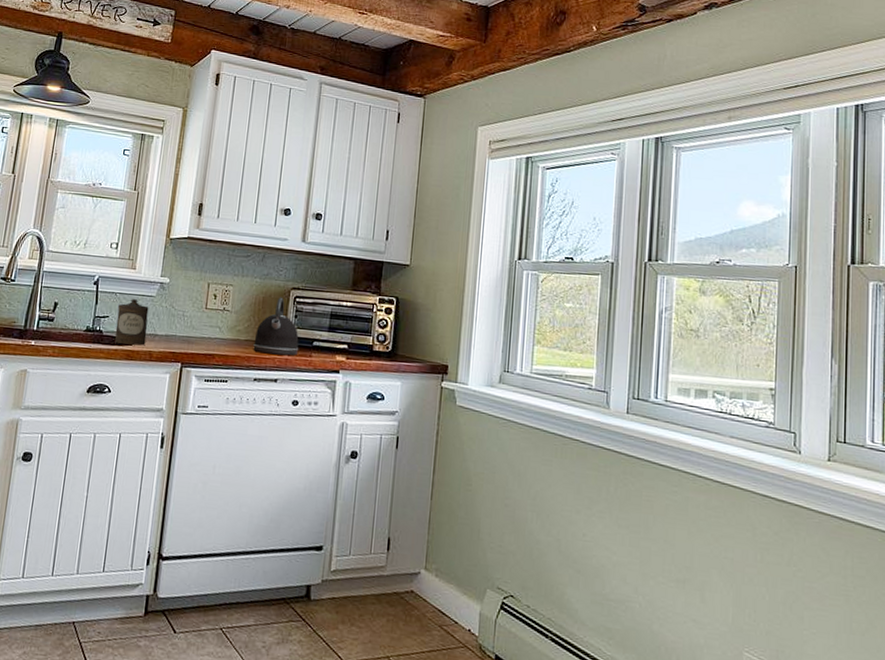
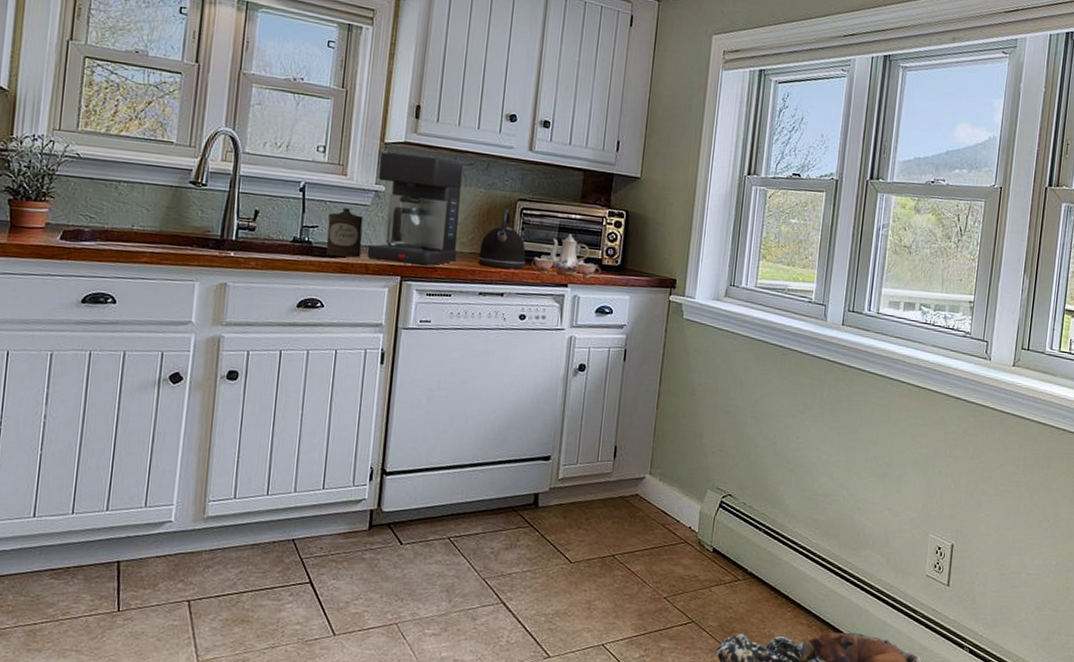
coffee maker: none [151,246,241,354] -> present [367,152,464,267]
tea set: none [304,320,372,365] -> present [531,233,601,279]

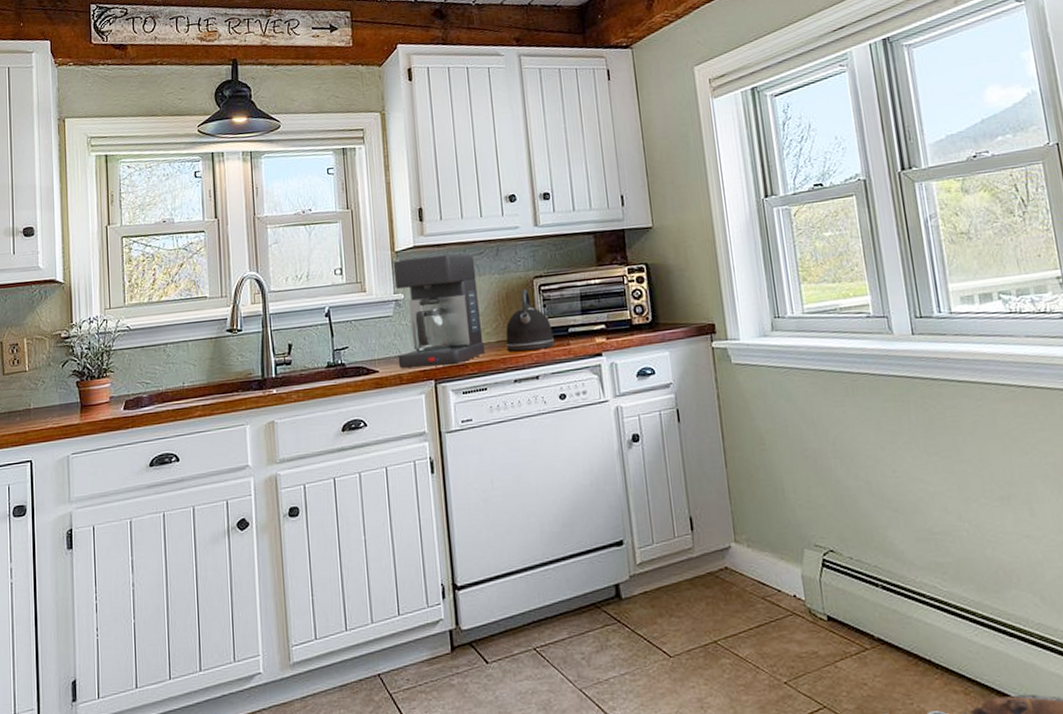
canister: present [326,208,363,258] -> none [356,323,393,373]
tea set: present [531,233,601,279] -> none [560,300,633,347]

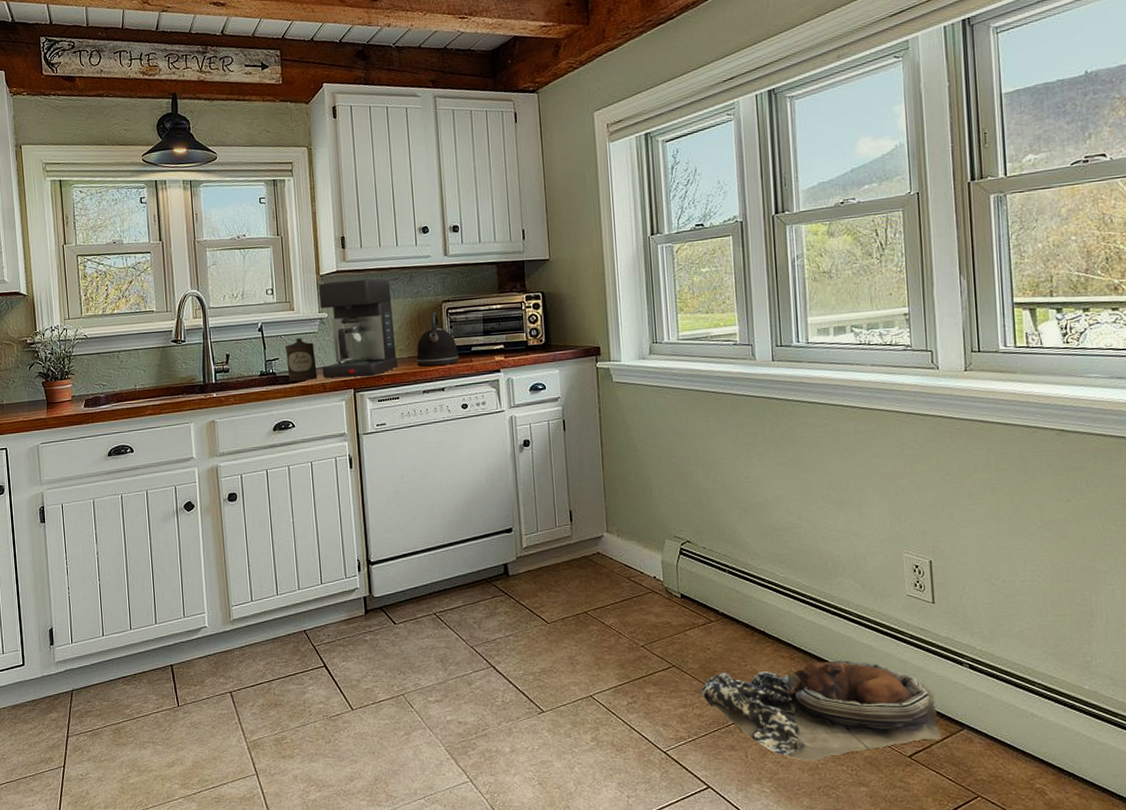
canister: none [356,323,393,373] -> present [285,338,318,382]

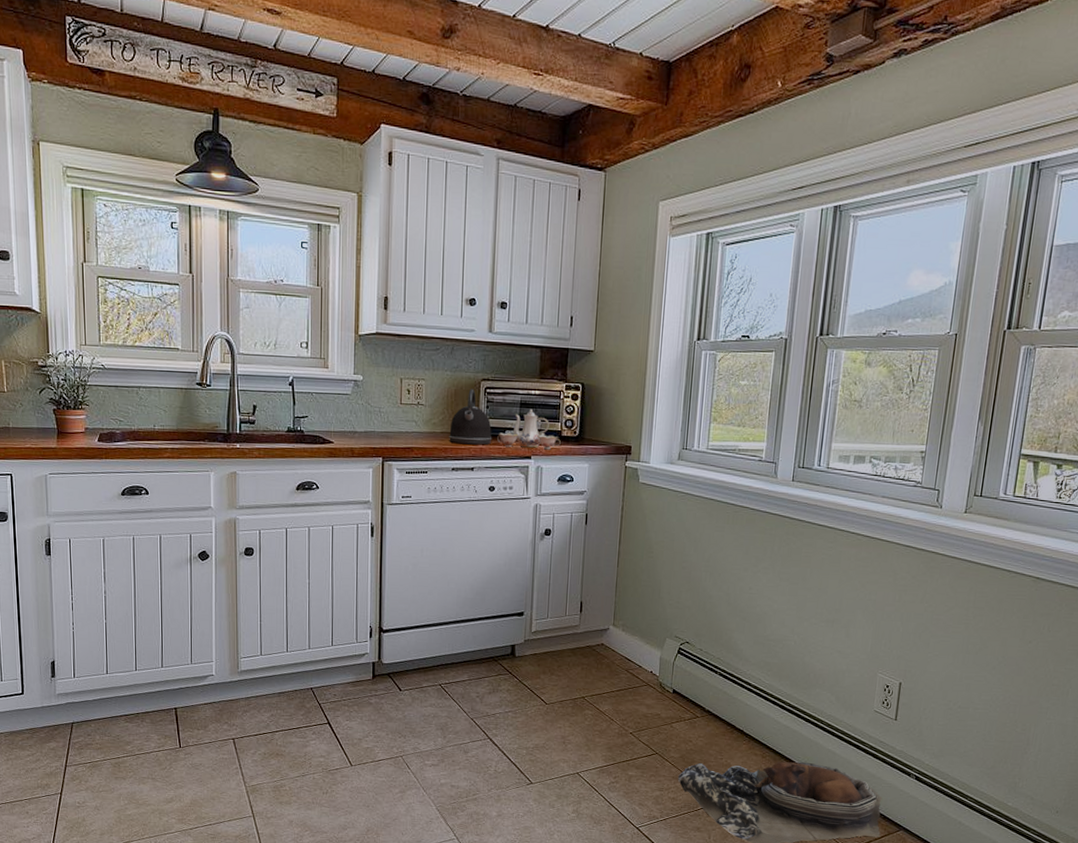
canister: present [285,338,318,382] -> none [316,398,347,443]
coffee maker: present [318,278,399,379] -> none [351,343,431,447]
tea set: none [464,323,528,363] -> present [497,408,561,450]

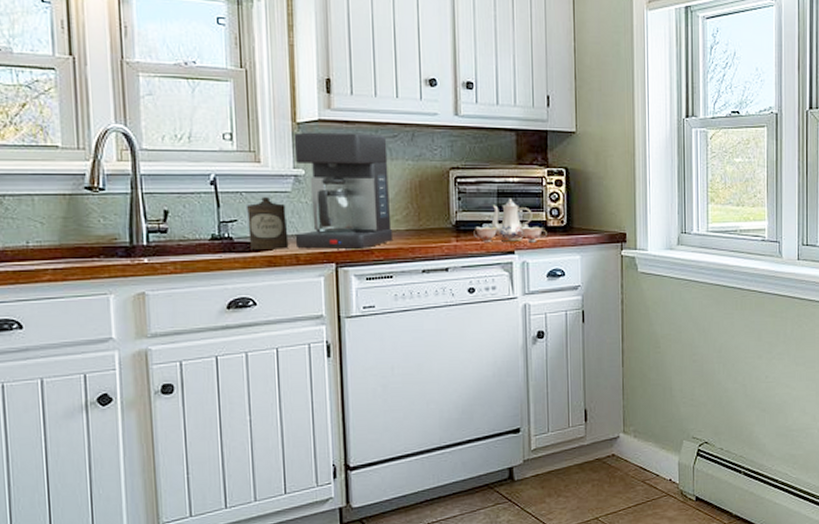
canister: none [316,398,347,443] -> present [247,197,289,249]
coffee maker: none [351,343,431,447] -> present [293,132,394,250]
kettle: present [449,389,492,445] -> none [416,179,468,242]

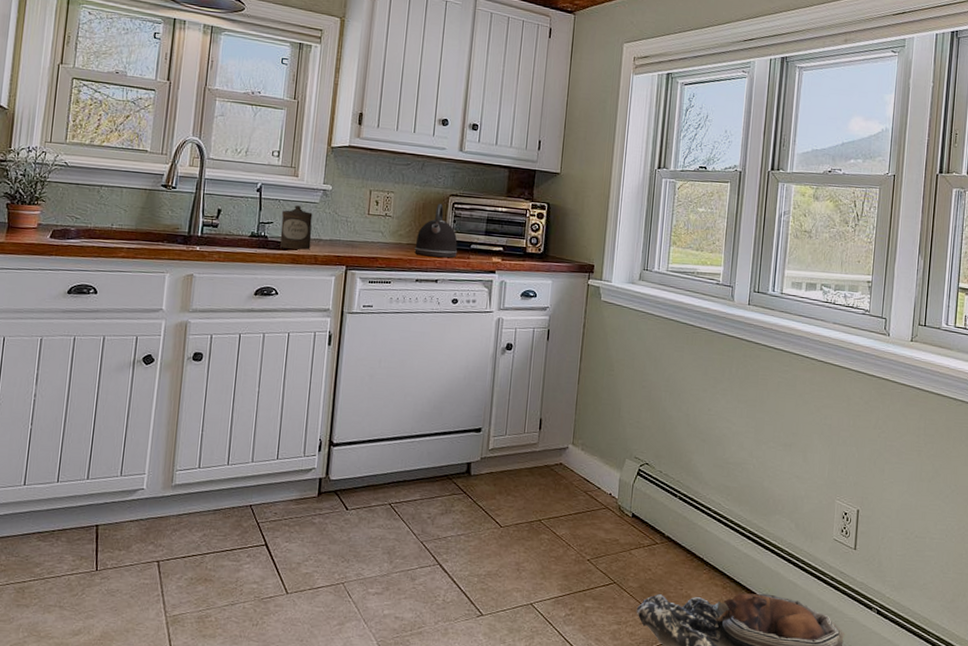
coffee maker: present [293,132,394,250] -> none [316,155,401,257]
kettle: none [416,179,468,242] -> present [414,203,458,258]
tea set: present [474,198,547,243] -> none [463,225,525,266]

